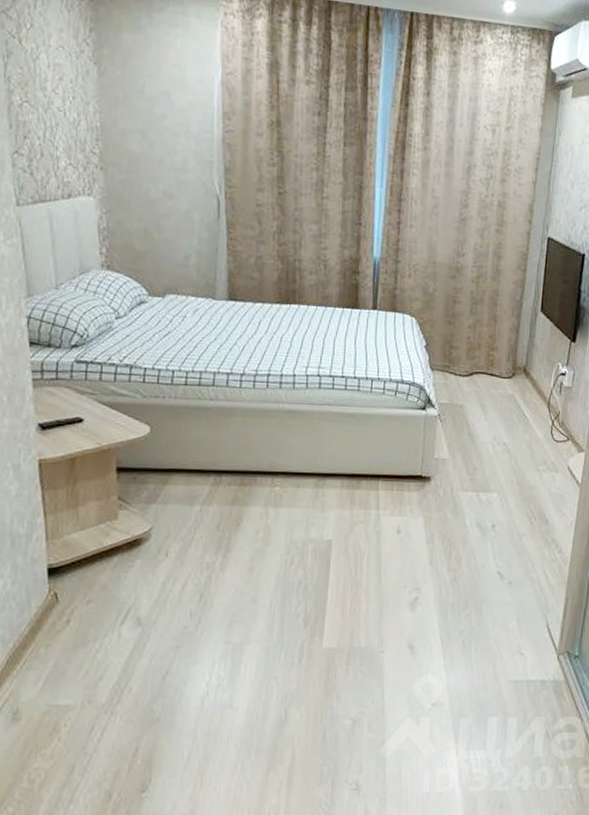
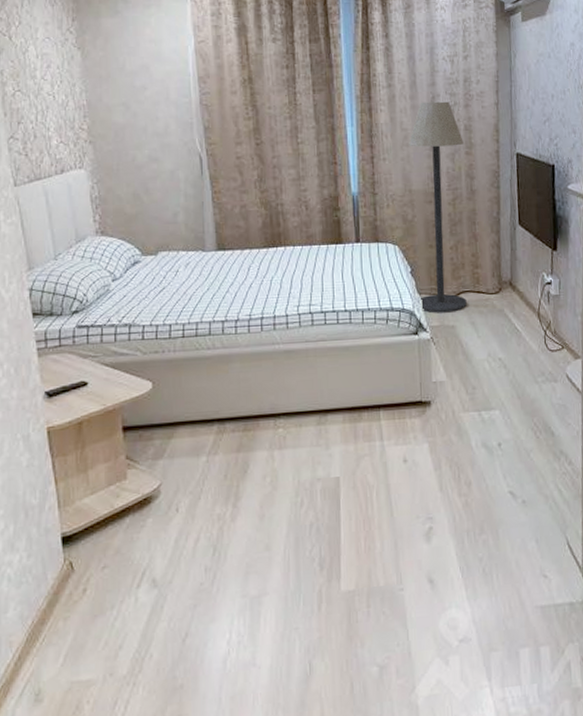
floor lamp: none [431,170,495,392] -> present [409,101,467,313]

